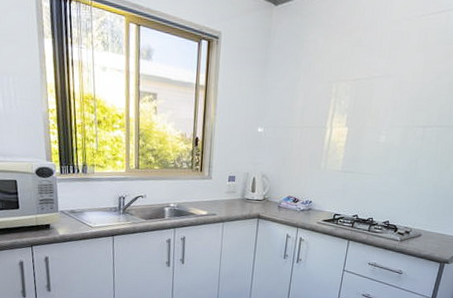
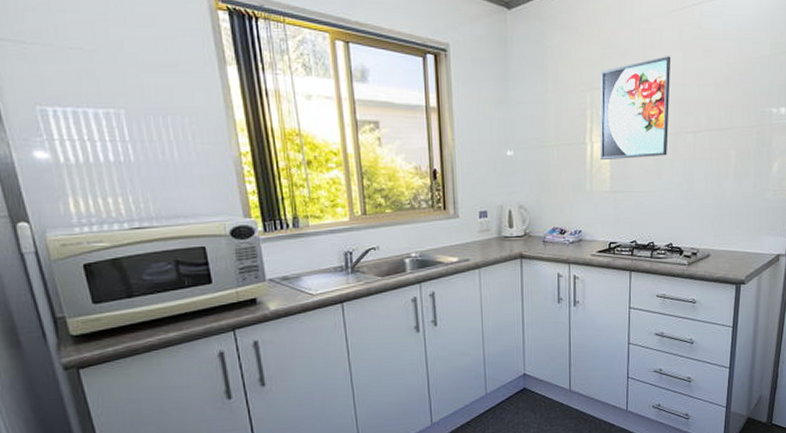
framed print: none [337,56,414,145] -> present [600,56,671,161]

